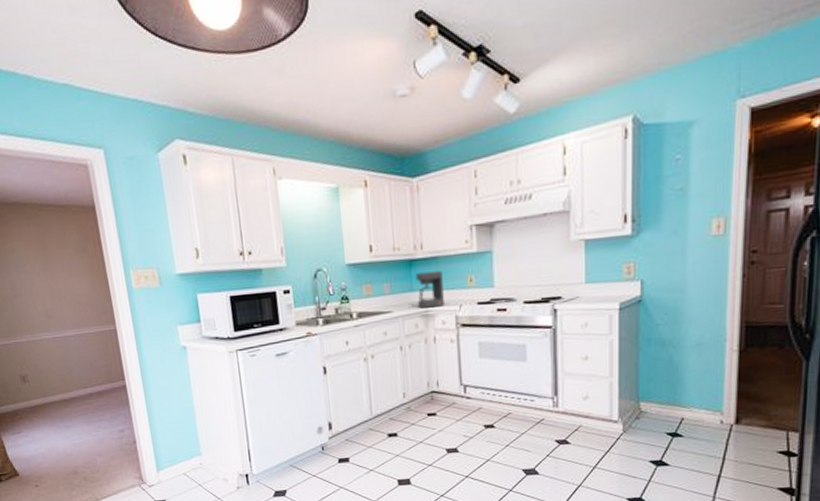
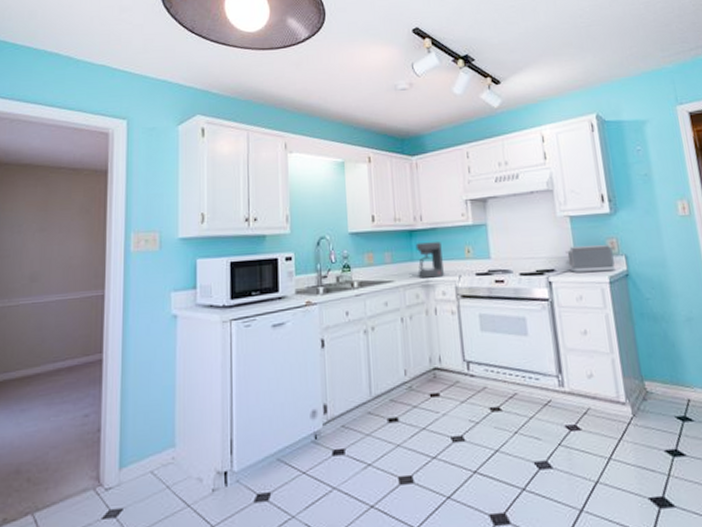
toaster: none [575,270,628,301] -> present [565,245,615,274]

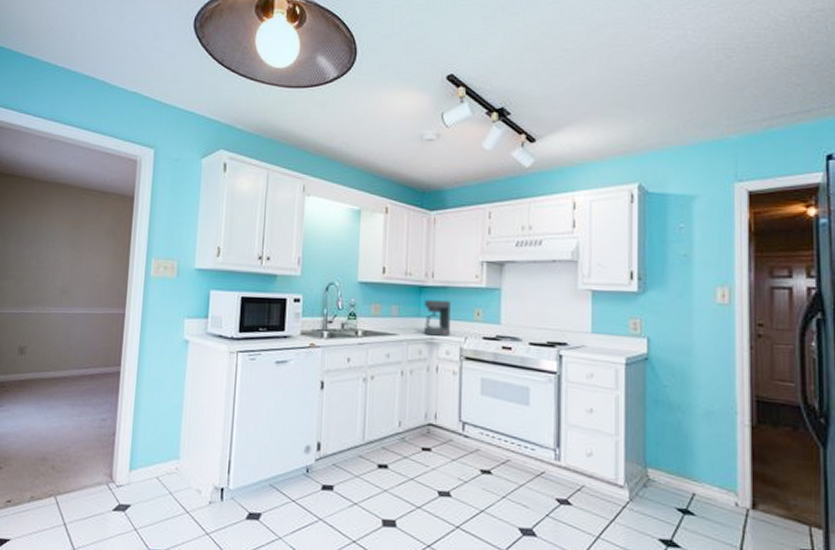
toaster: present [565,245,615,274] -> none [582,321,634,353]

